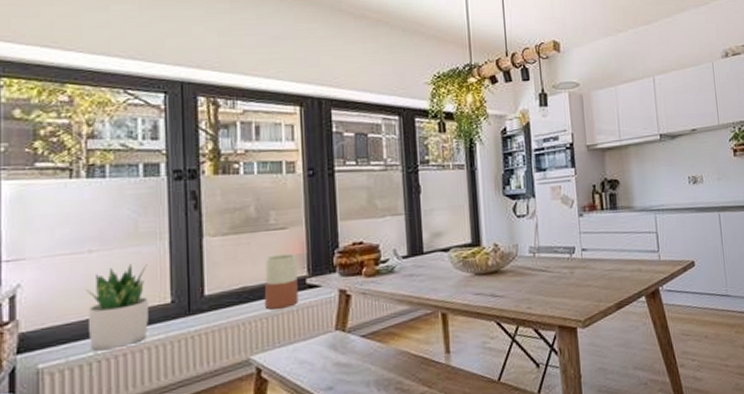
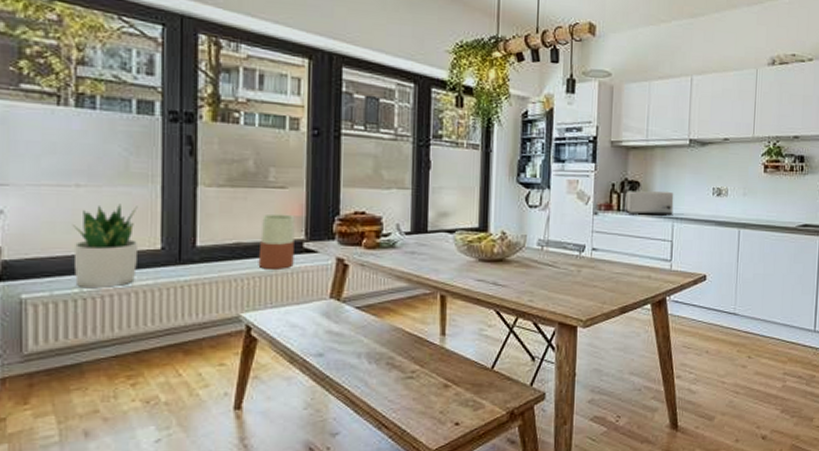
toaster: none [608,185,654,213] -> present [626,190,674,216]

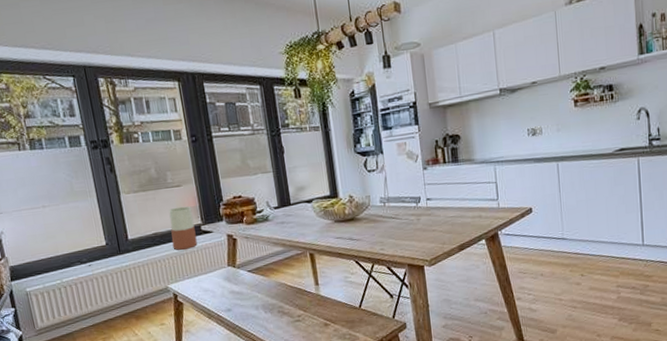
planter: present [73,203,138,289] -> none [47,215,94,280]
toaster: present [626,190,674,216] -> none [449,139,494,166]

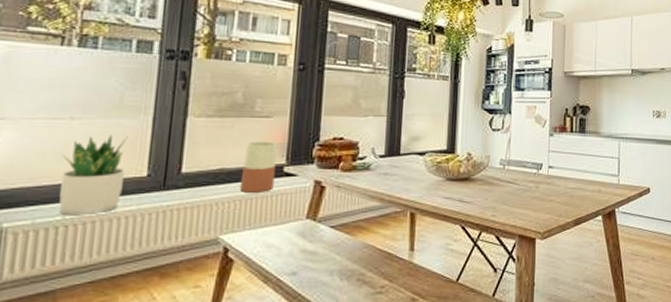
planter: none [47,215,94,280] -> present [59,134,128,216]

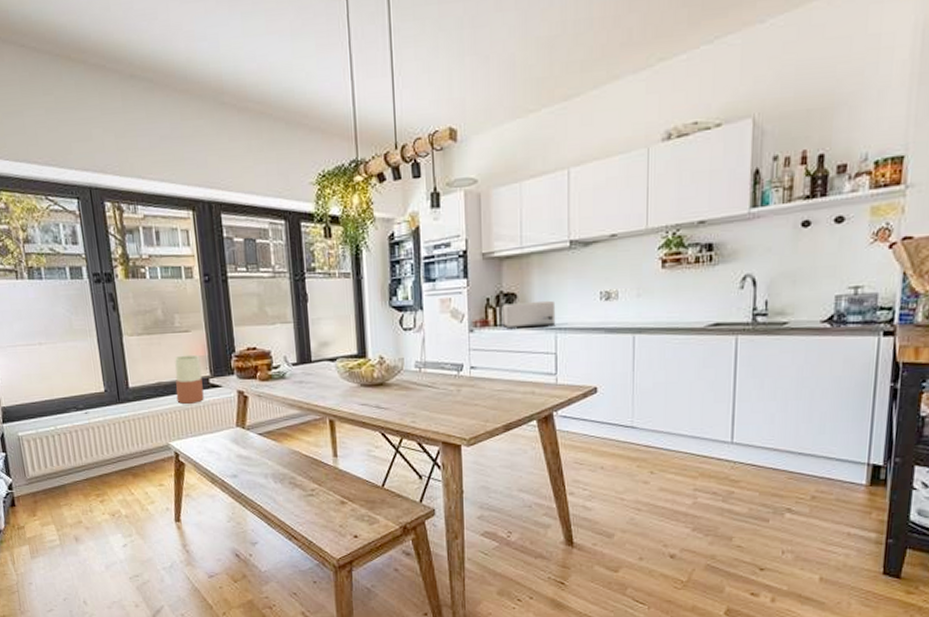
planter: present [59,134,128,216] -> none [42,356,90,426]
toaster: none [578,114,620,136] -> present [503,300,556,330]

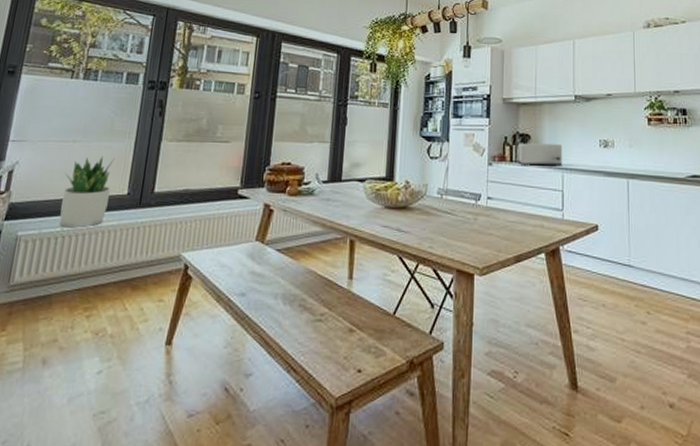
planter: none [42,356,90,426] -> present [59,156,115,228]
vase: present [175,354,204,404] -> none [200,164,234,213]

